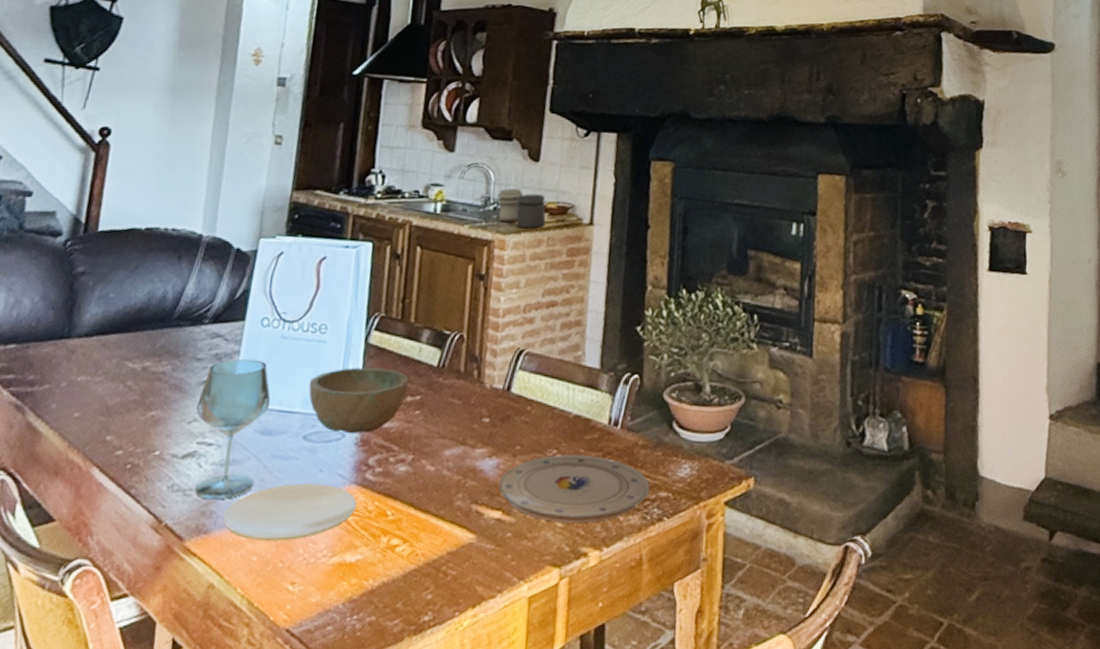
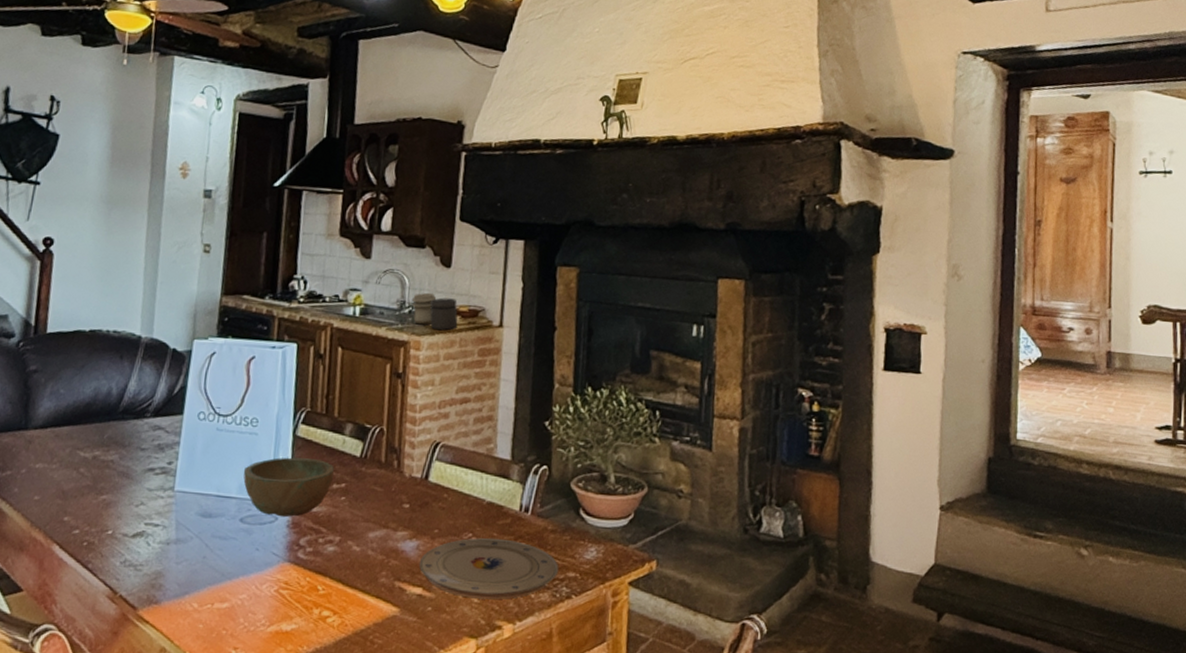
wine glass: present [195,358,271,500] -> none [143,449,210,575]
plate: present [222,483,357,542] -> none [170,560,290,612]

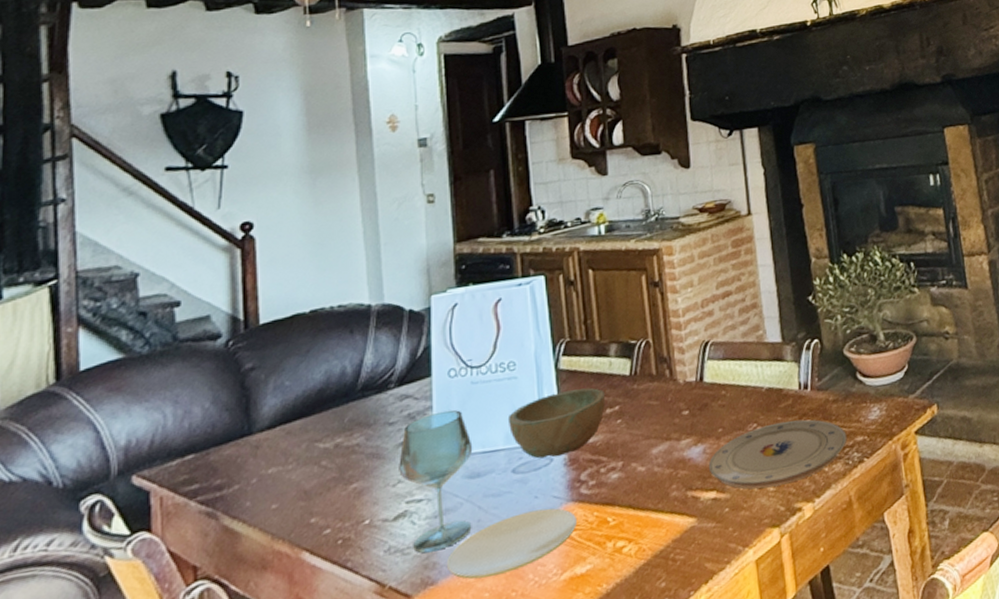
wine glass: none [143,449,210,575] -> present [399,410,473,554]
plate: none [170,560,290,612] -> present [446,508,577,580]
jar: present [411,292,437,325] -> none [656,196,681,230]
jar: present [430,297,458,331] -> none [675,197,707,232]

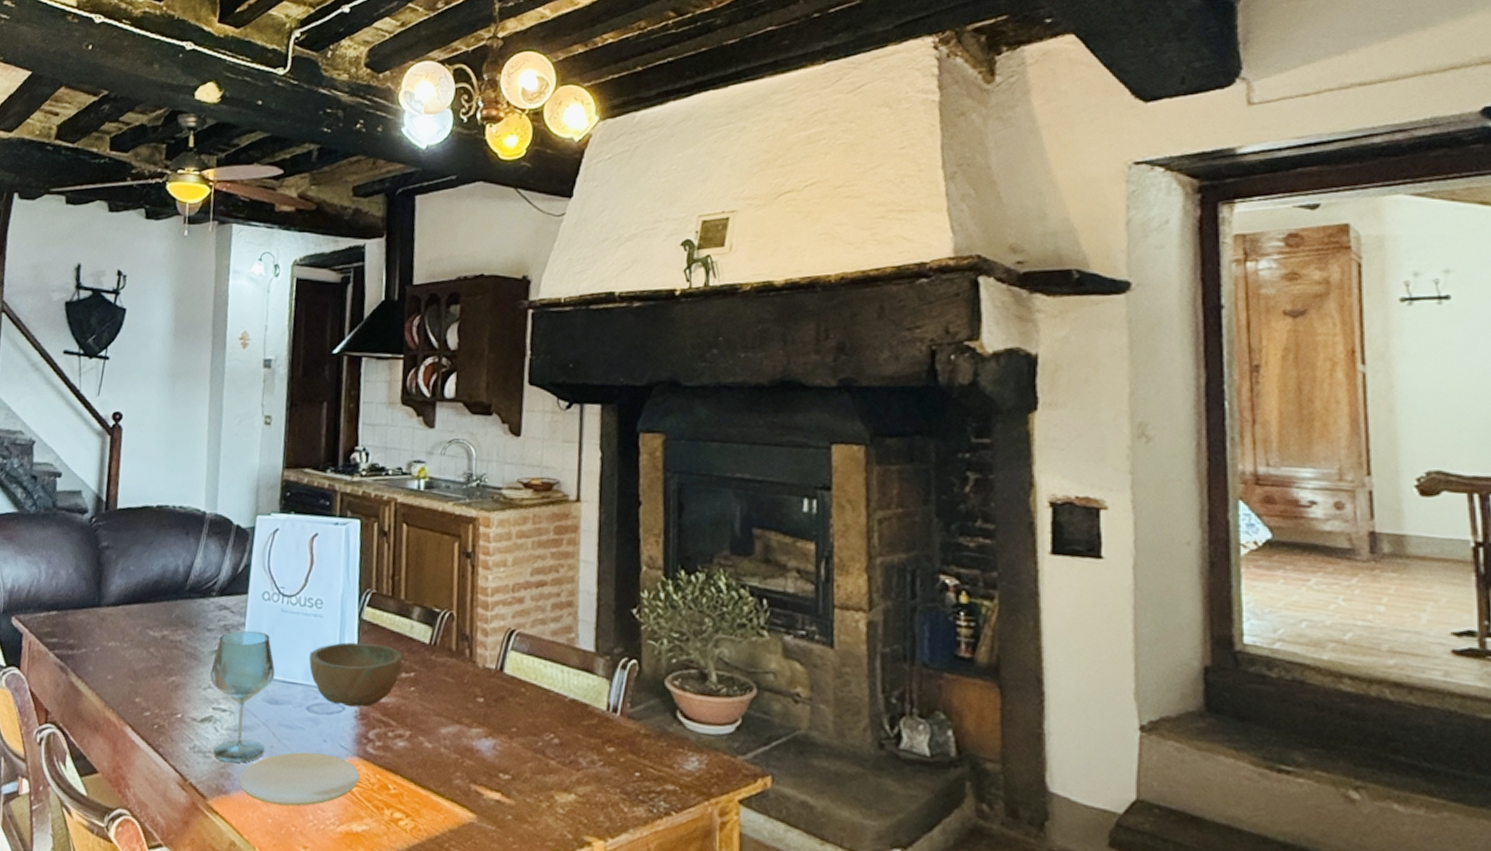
plate: present [708,419,847,489] -> none [496,739,655,812]

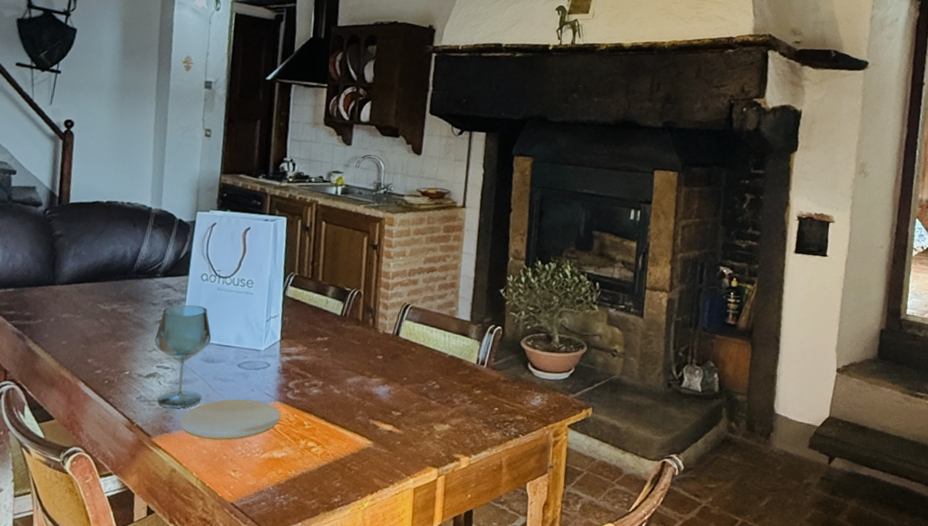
bowl: present [309,642,402,708] -> none [240,314,318,364]

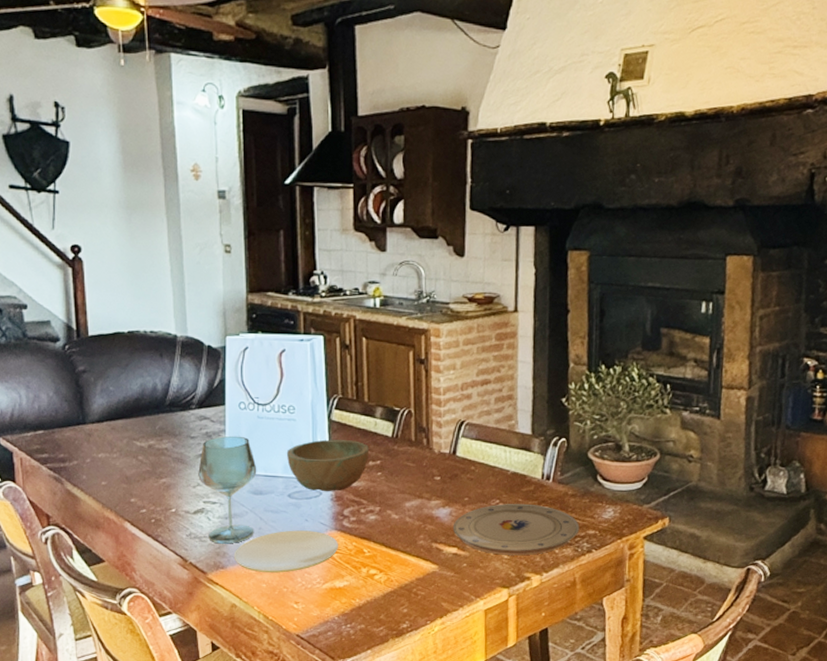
bowl: none [240,314,318,364] -> present [286,439,369,492]
plate: none [390,385,509,437] -> present [452,503,580,556]

